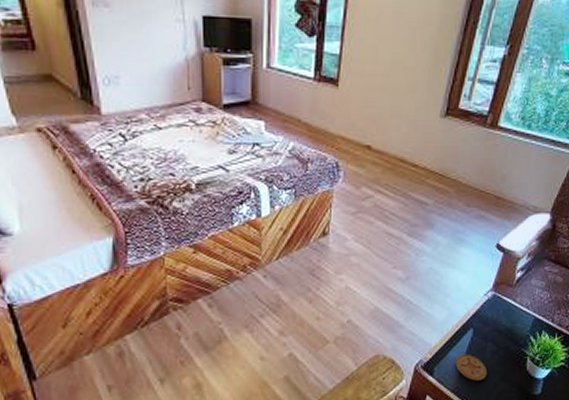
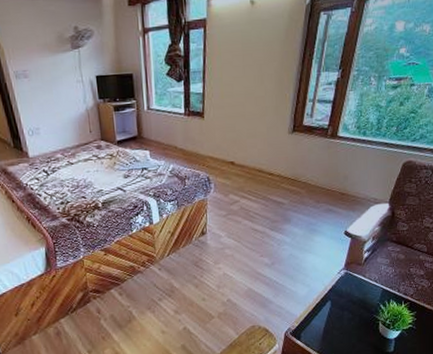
coaster: present [455,353,488,381] -> none [318,321,346,343]

